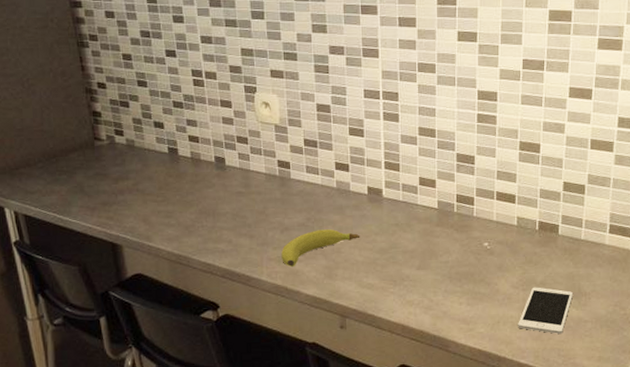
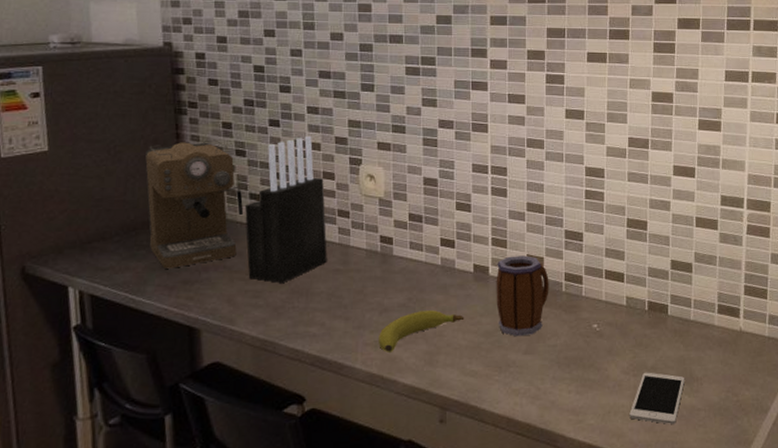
coffee maker: none [55,71,150,192] -> present [144,139,244,269]
knife block: none [151,65,230,205] -> present [245,135,327,284]
mug: none [389,178,441,254] -> present [496,255,549,337]

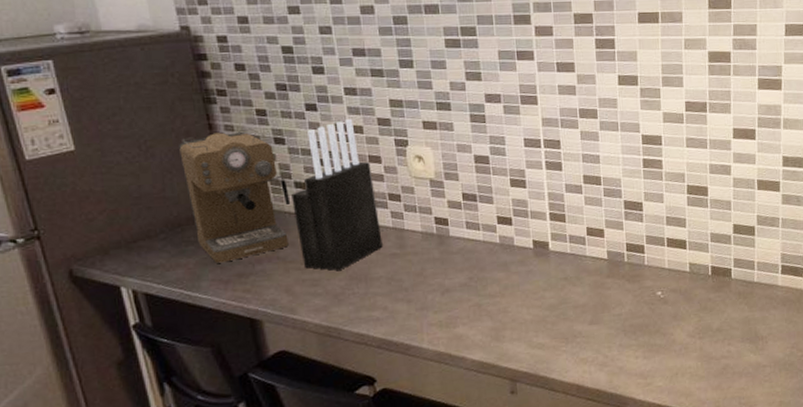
fruit: present [379,310,465,352] -> none [443,288,528,331]
mug: present [496,255,549,337] -> none [557,228,611,309]
cell phone: present [629,372,685,424] -> none [696,334,751,382]

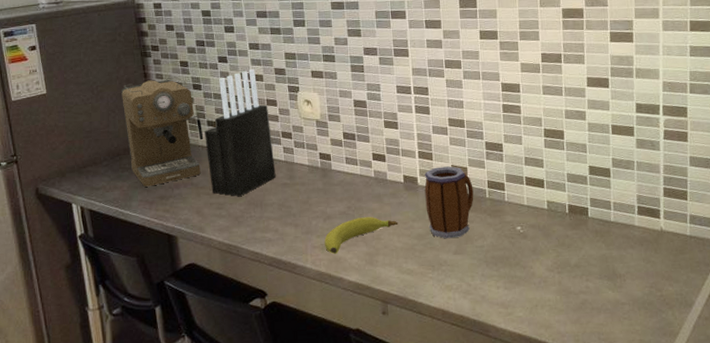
fruit: none [443,288,528,331] -> present [324,217,399,254]
mug: none [557,228,611,309] -> present [424,166,474,239]

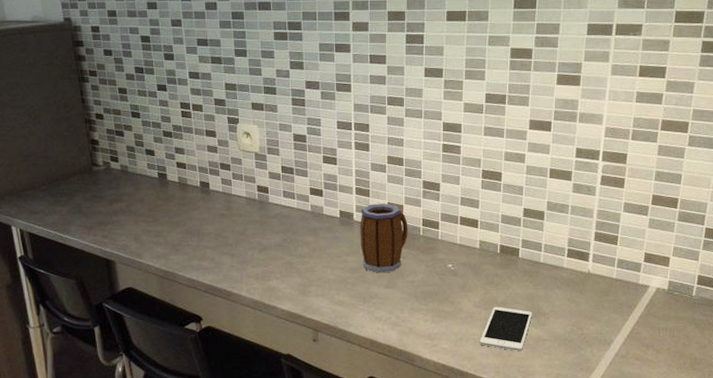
coffee maker: present [120,76,204,187] -> none [58,103,142,212]
knife block: present [205,68,276,197] -> none [143,98,213,226]
fruit: present [324,217,399,254] -> none [259,249,333,283]
cell phone: none [555,269,608,317] -> present [480,306,533,351]

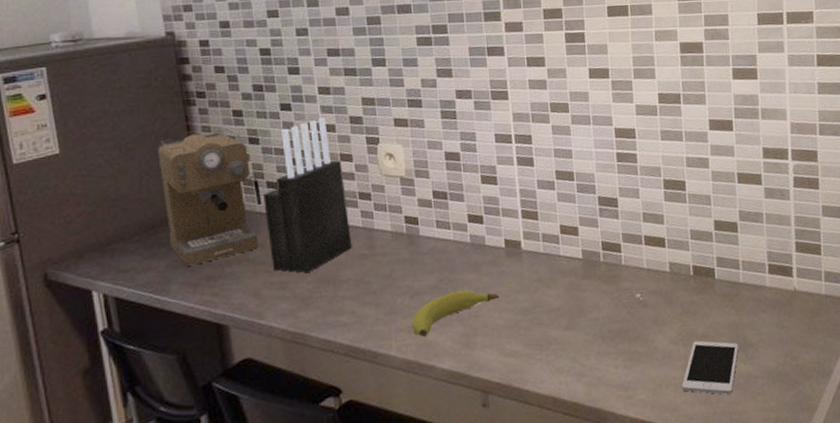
coffee maker: none [58,103,142,212] -> present [156,129,262,266]
knife block: none [143,98,213,226] -> present [263,117,352,274]
fruit: none [259,249,333,283] -> present [412,290,500,337]
mug: present [360,203,408,273] -> none [529,226,587,313]

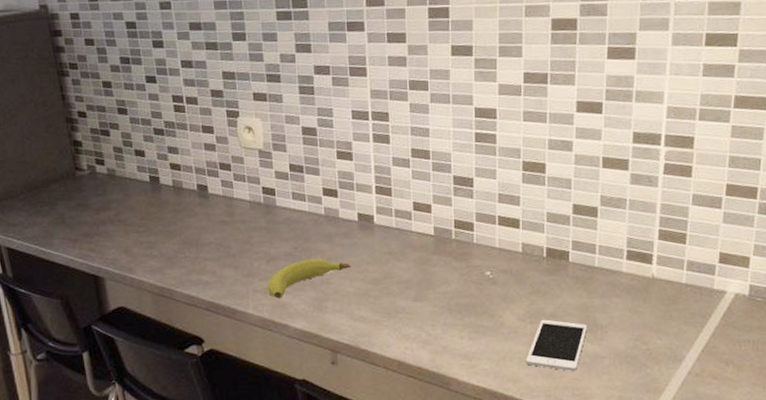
coffee maker: present [156,129,262,266] -> none [36,99,131,223]
knife block: present [263,117,352,274] -> none [132,90,213,236]

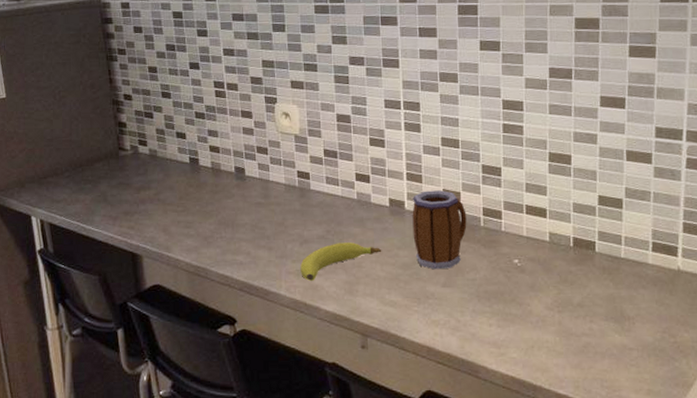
mug: none [381,203,438,284] -> present [412,190,467,270]
cell phone: present [526,319,588,371] -> none [554,309,616,362]

